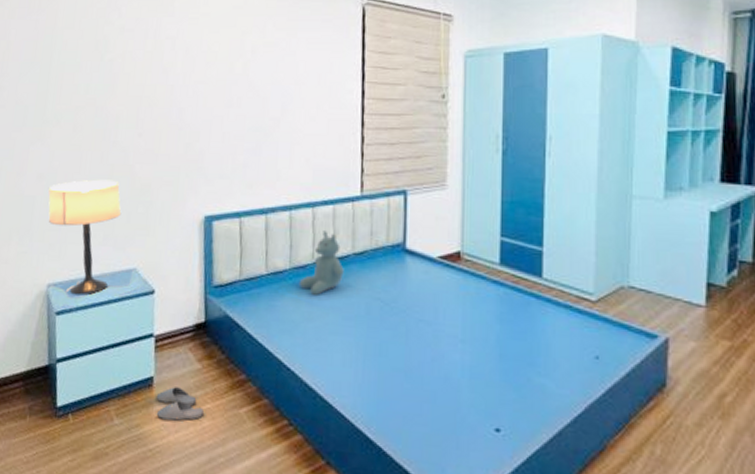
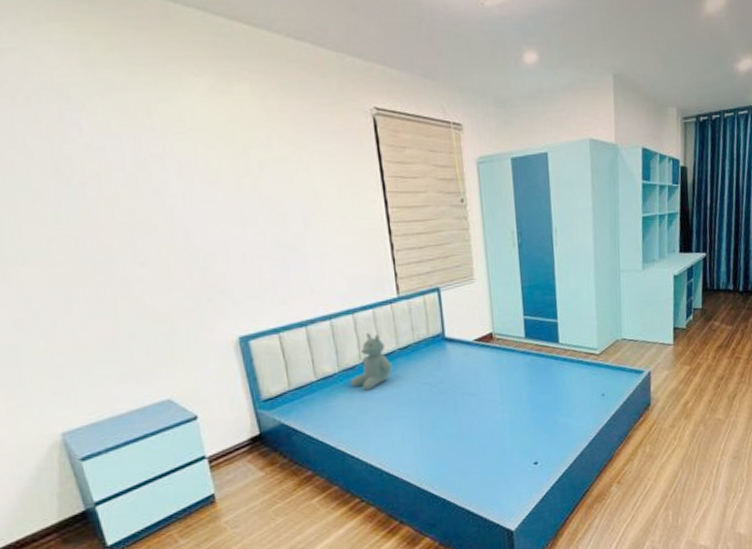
table lamp: present [48,179,122,296] -> none [34,315,139,438]
slippers: present [156,387,204,421] -> none [221,496,275,528]

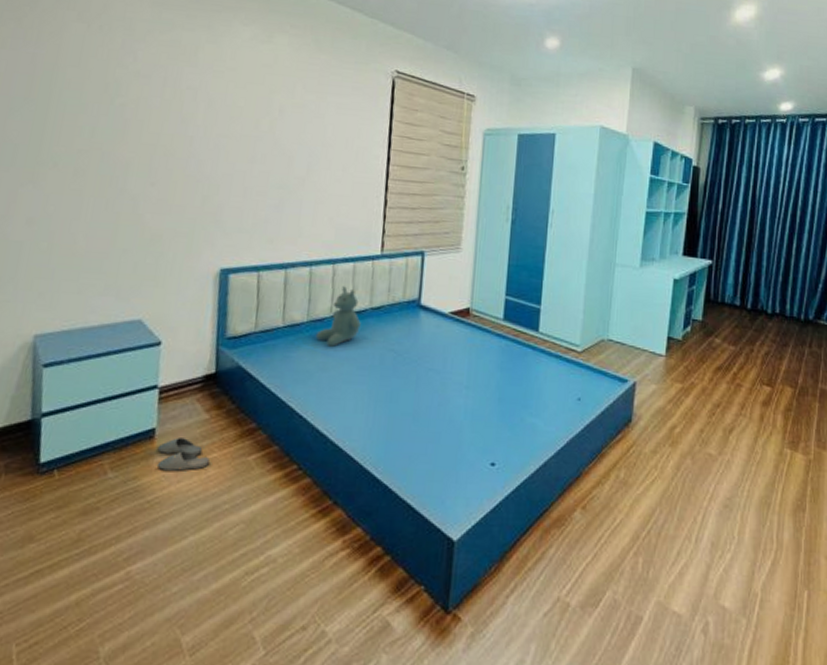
slippers: none [221,496,275,528] -> present [157,438,210,471]

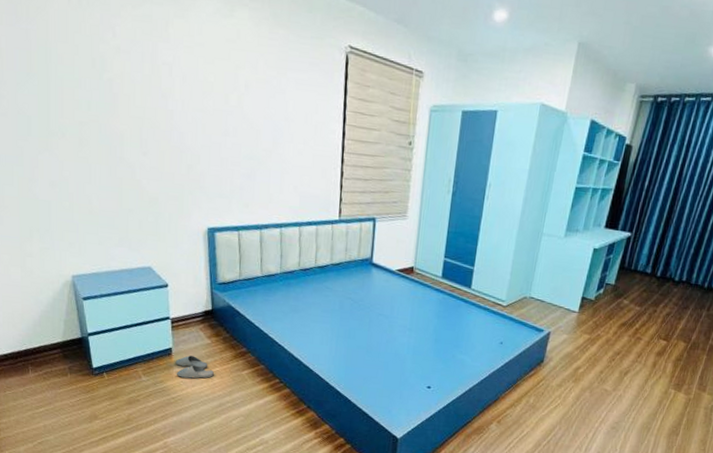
stuffed bear: present [315,286,361,347] -> none [287,245,324,294]

